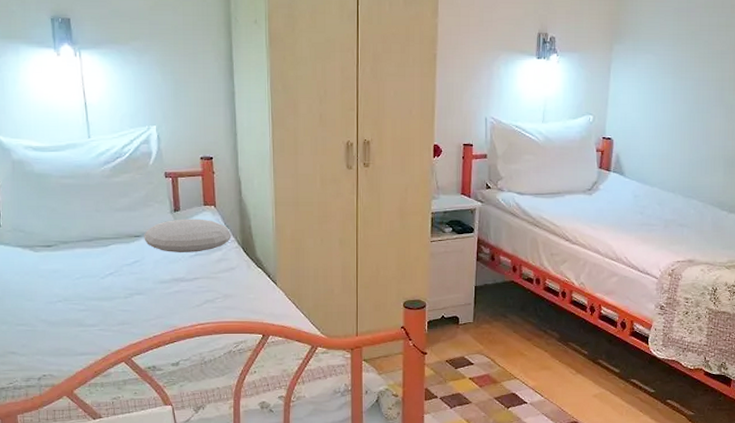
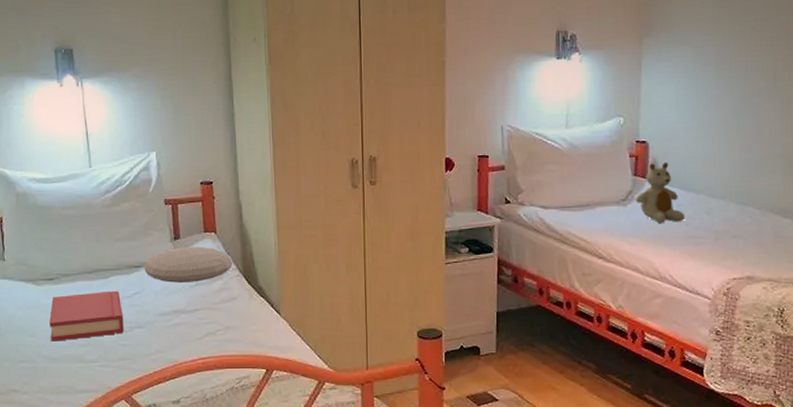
hardback book: none [48,258,124,306] -> present [49,290,124,342]
stuffed bear: none [599,157,641,212] -> present [635,161,685,224]

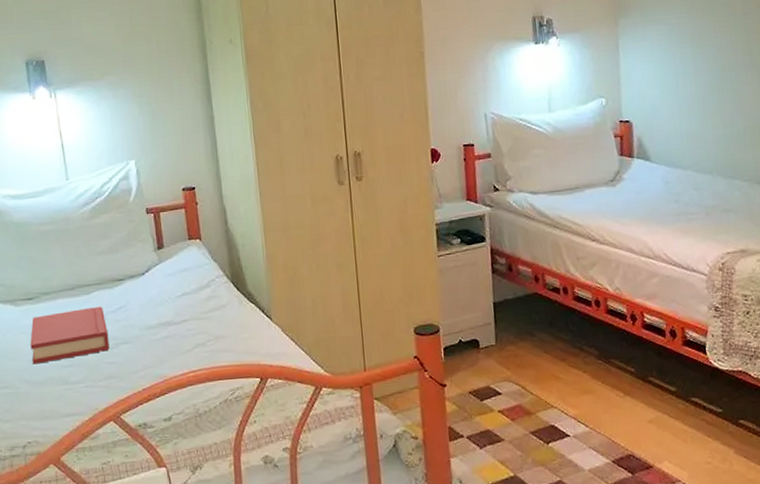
cushion: present [144,246,233,283] -> none [127,254,220,294]
stuffed bear: present [635,161,685,224] -> none [623,139,675,203]

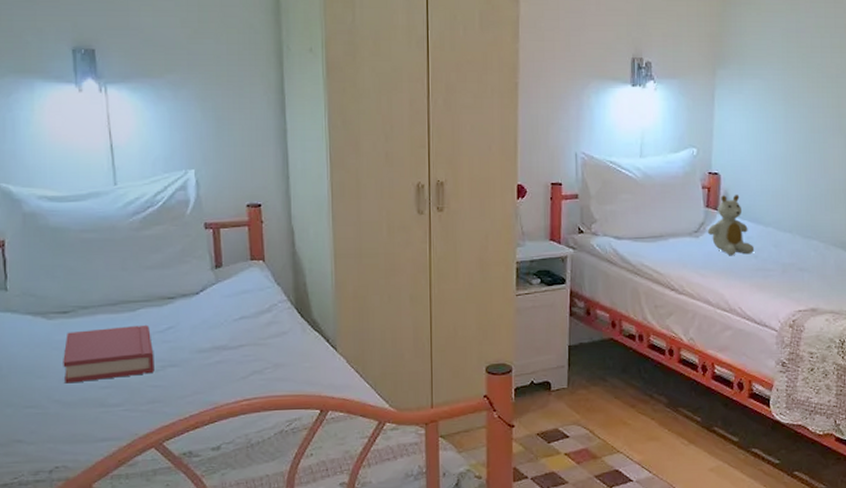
stuffed bear: none [623,139,675,203] -> present [707,194,755,256]

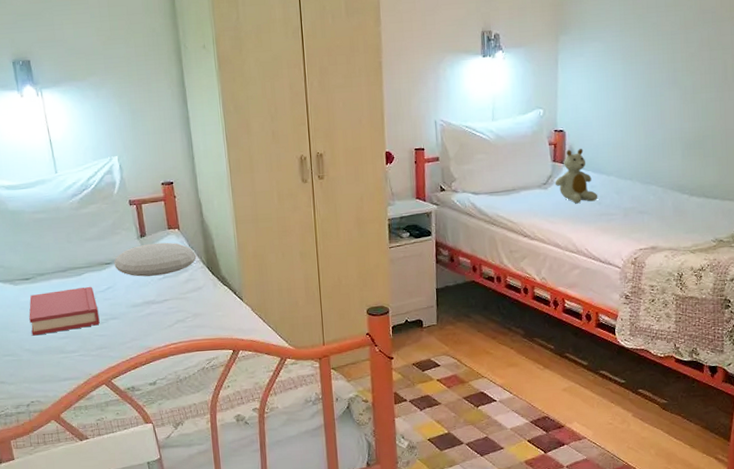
cushion: none [179,276,283,316] -> present [114,242,197,277]

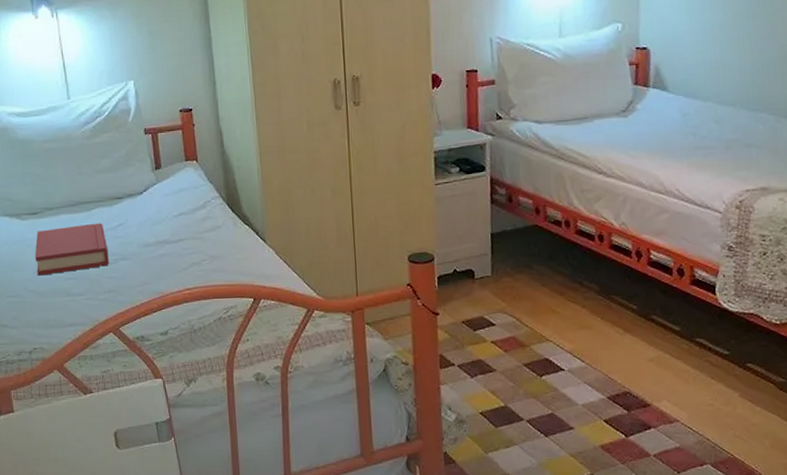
cushion: present [114,242,197,277] -> none [126,175,216,213]
stuffed bear: present [555,148,598,204] -> none [636,68,692,135]

